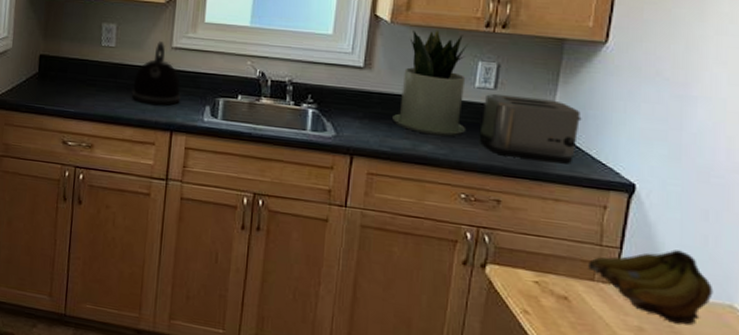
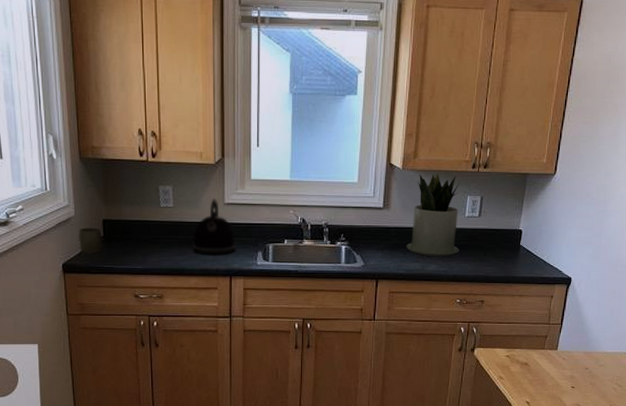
mug: none [12,61,37,91] -> present [79,227,103,254]
toaster: present [479,93,582,164] -> none [469,220,538,269]
fruit: present [587,249,713,325] -> none [540,320,616,370]

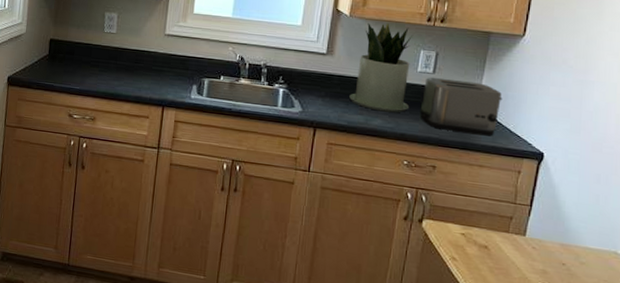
mug: present [79,227,103,254] -> none [25,44,47,70]
kettle: present [192,199,236,255] -> none [129,29,172,85]
toaster: none [469,220,538,269] -> present [420,77,503,136]

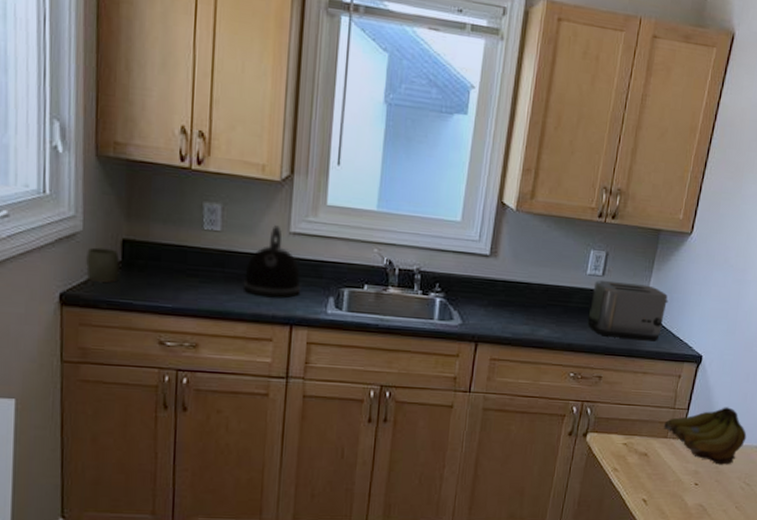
mug: none [25,44,47,70] -> present [86,247,120,283]
kettle: none [129,29,172,85] -> present [243,225,301,298]
planter: present [349,22,414,113] -> none [514,218,584,321]
fruit: none [503,207,602,268] -> present [663,407,747,465]

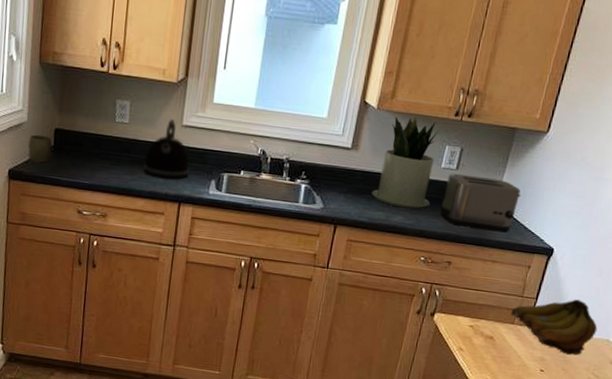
planter: none [514,218,584,321] -> present [372,116,440,210]

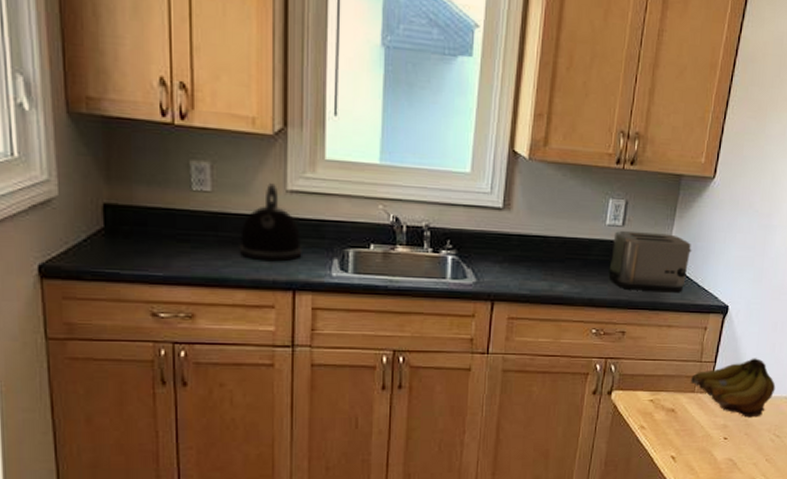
mug: present [28,134,53,163] -> none [65,213,103,253]
planter: present [372,116,440,210] -> none [531,166,602,275]

